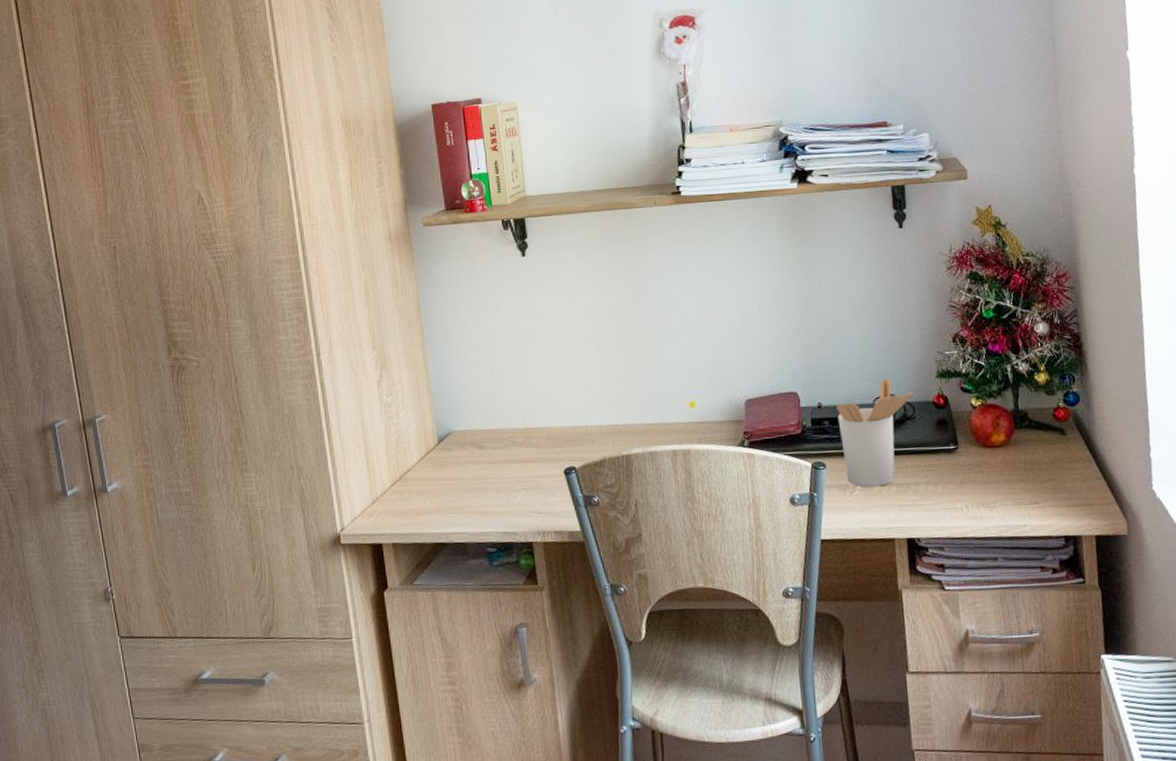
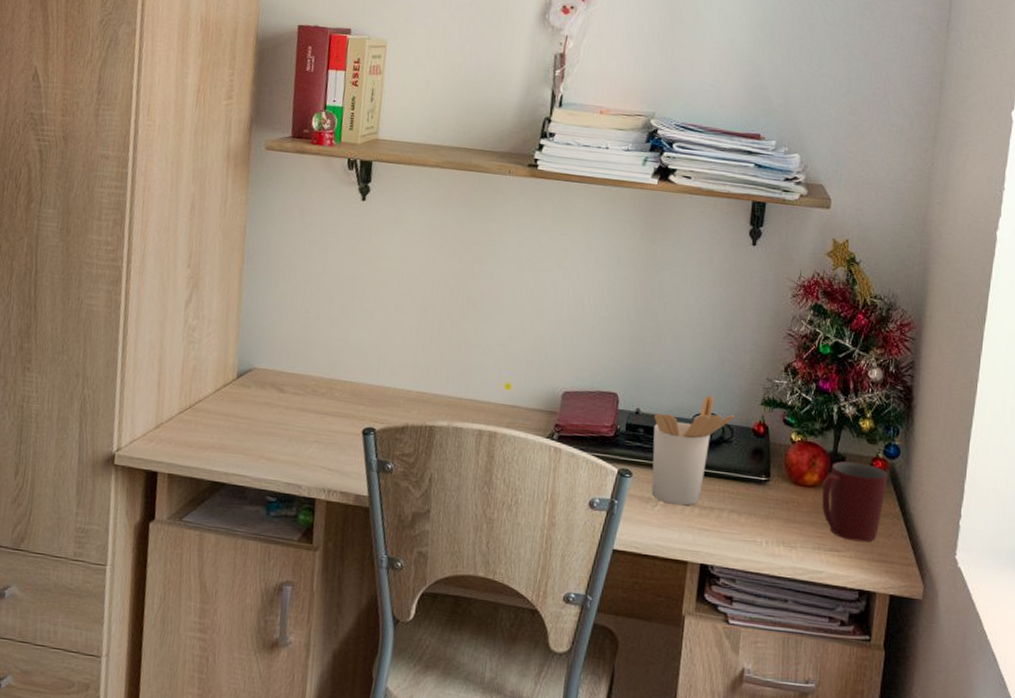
mug: none [1011,414,1073,491] -> present [822,460,888,542]

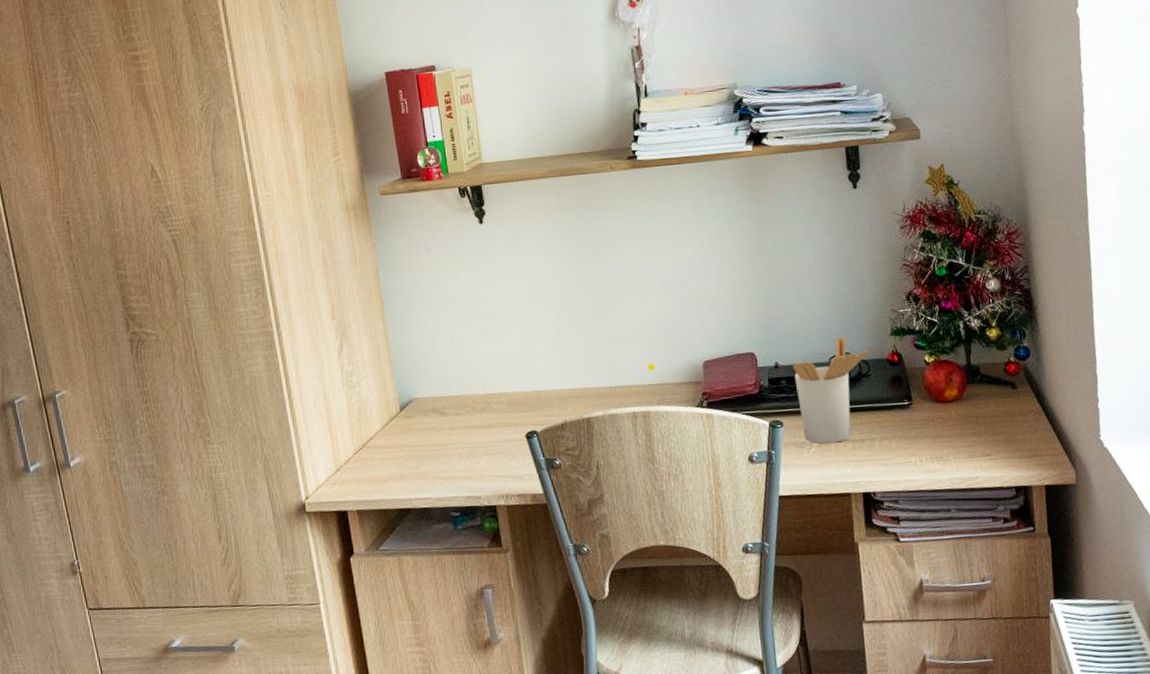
mug: present [822,460,888,542] -> none [963,369,1024,444]

